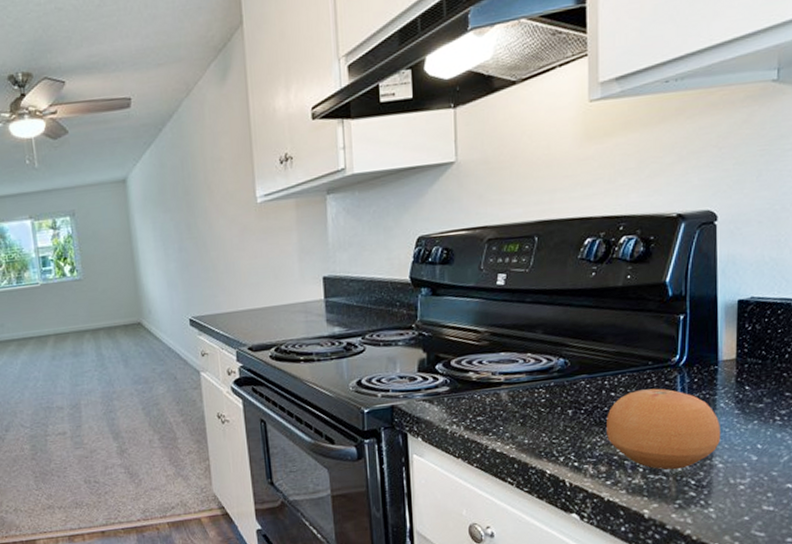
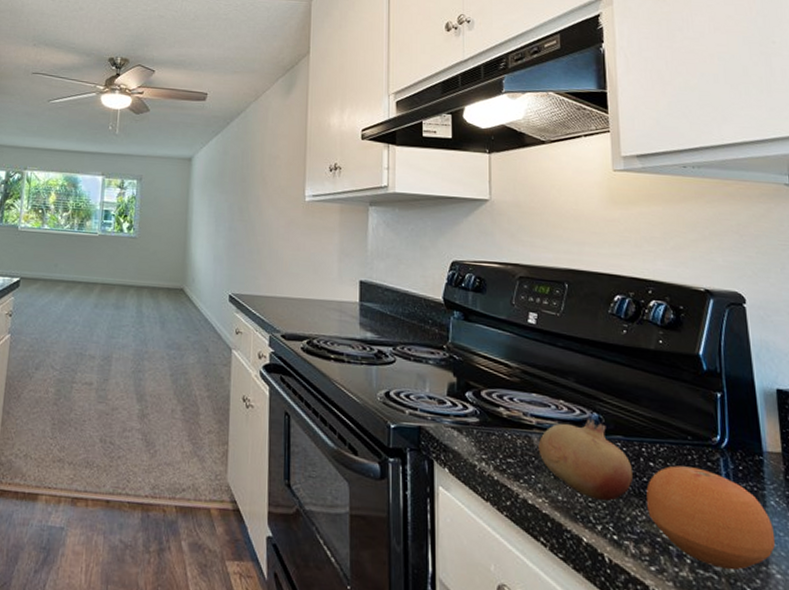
fruit: none [506,365,594,436] -> present [538,419,633,501]

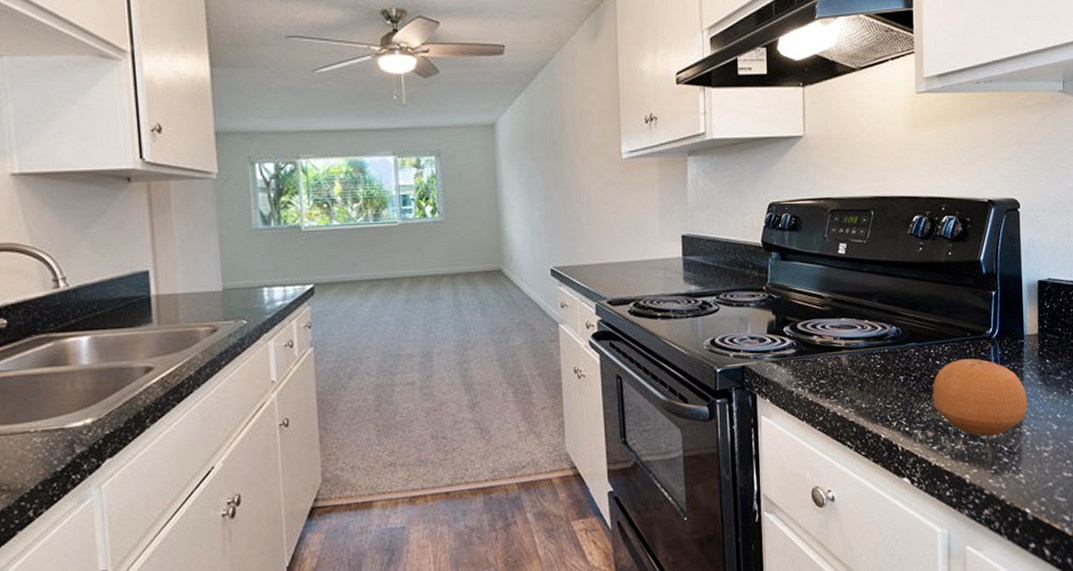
fruit: present [538,419,633,501] -> none [846,333,922,401]

